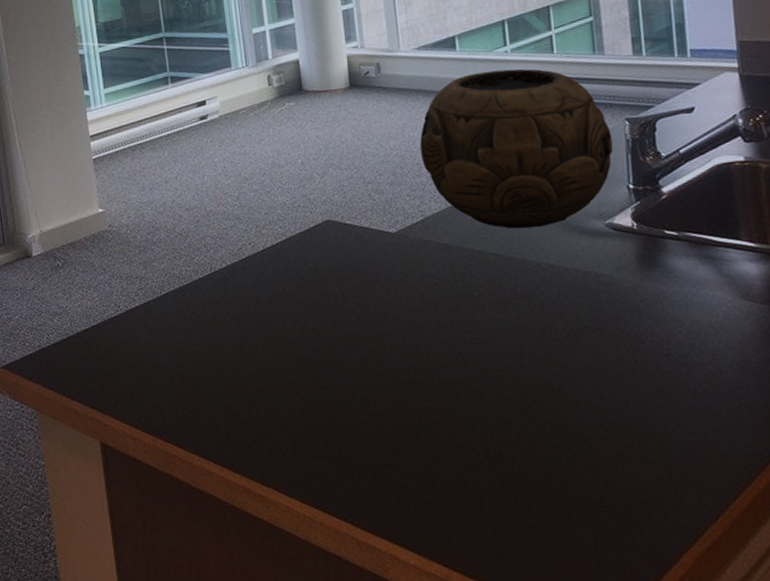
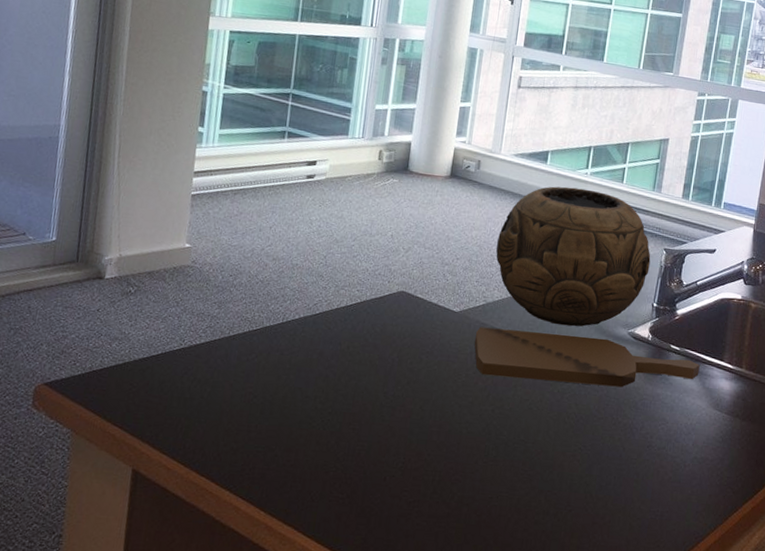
cutting board: none [420,235,712,298] -> present [474,327,700,388]

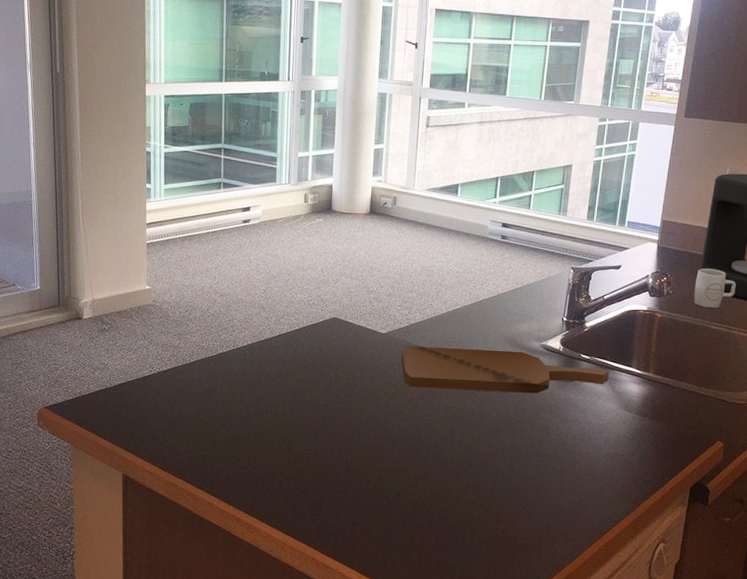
decorative bowl: present [496,186,651,327] -> none [415,216,559,342]

